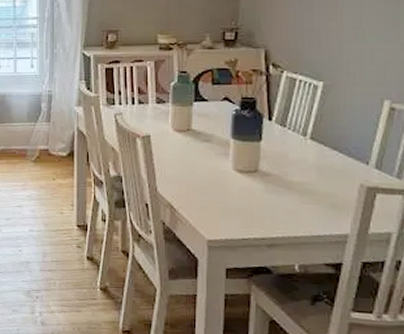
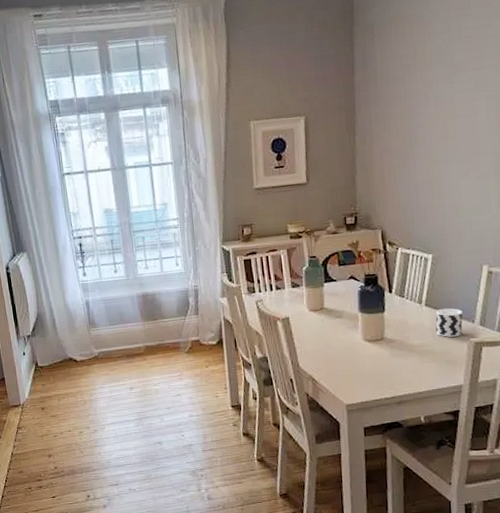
cup: none [321,144,355,178] -> present [435,308,463,337]

